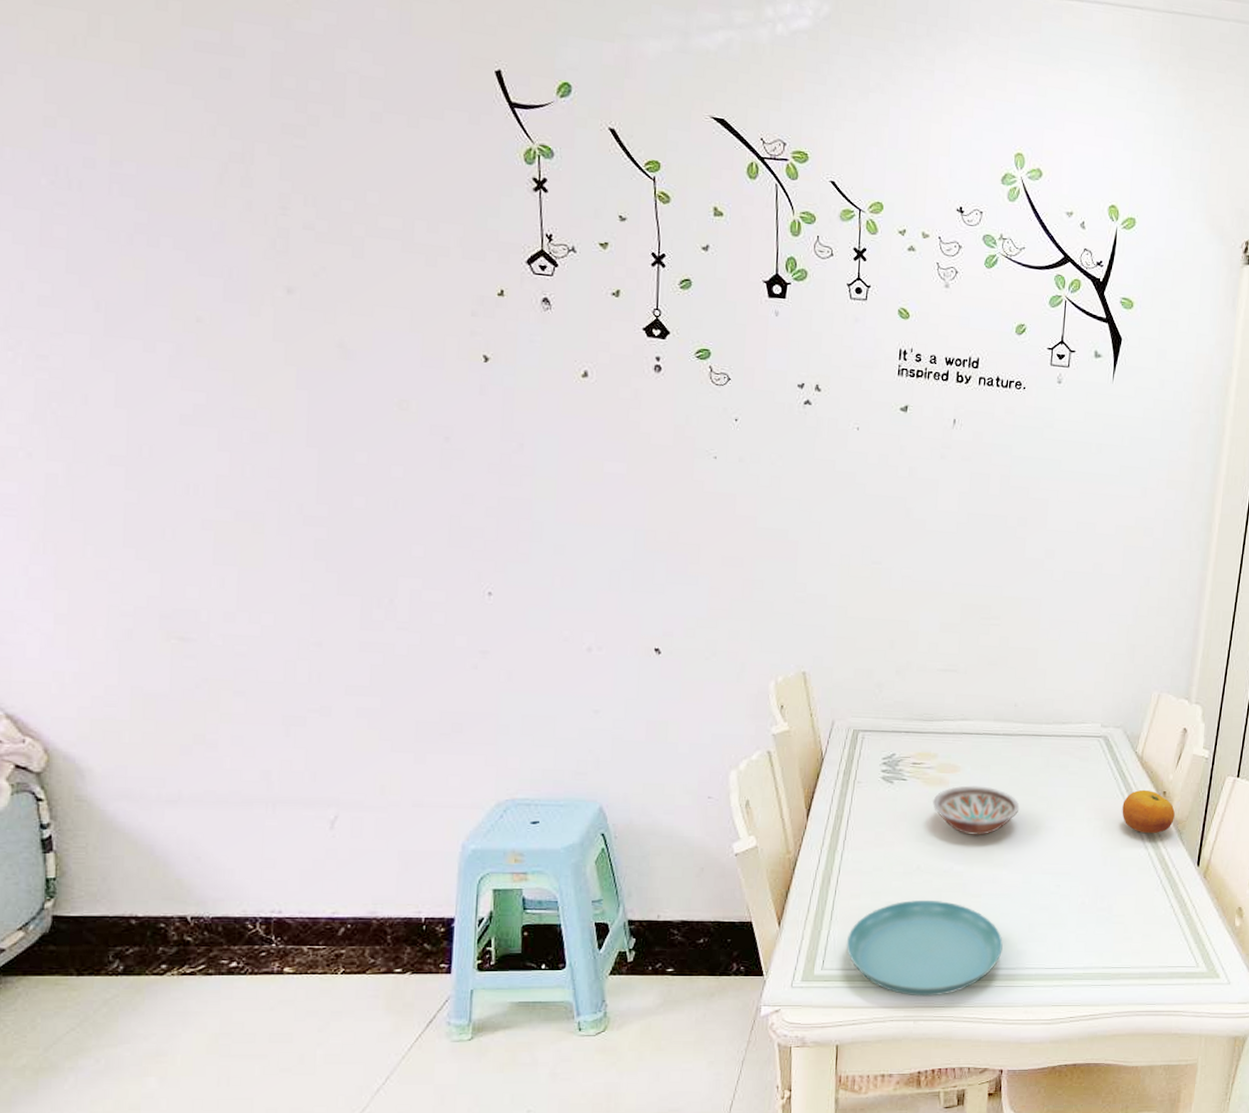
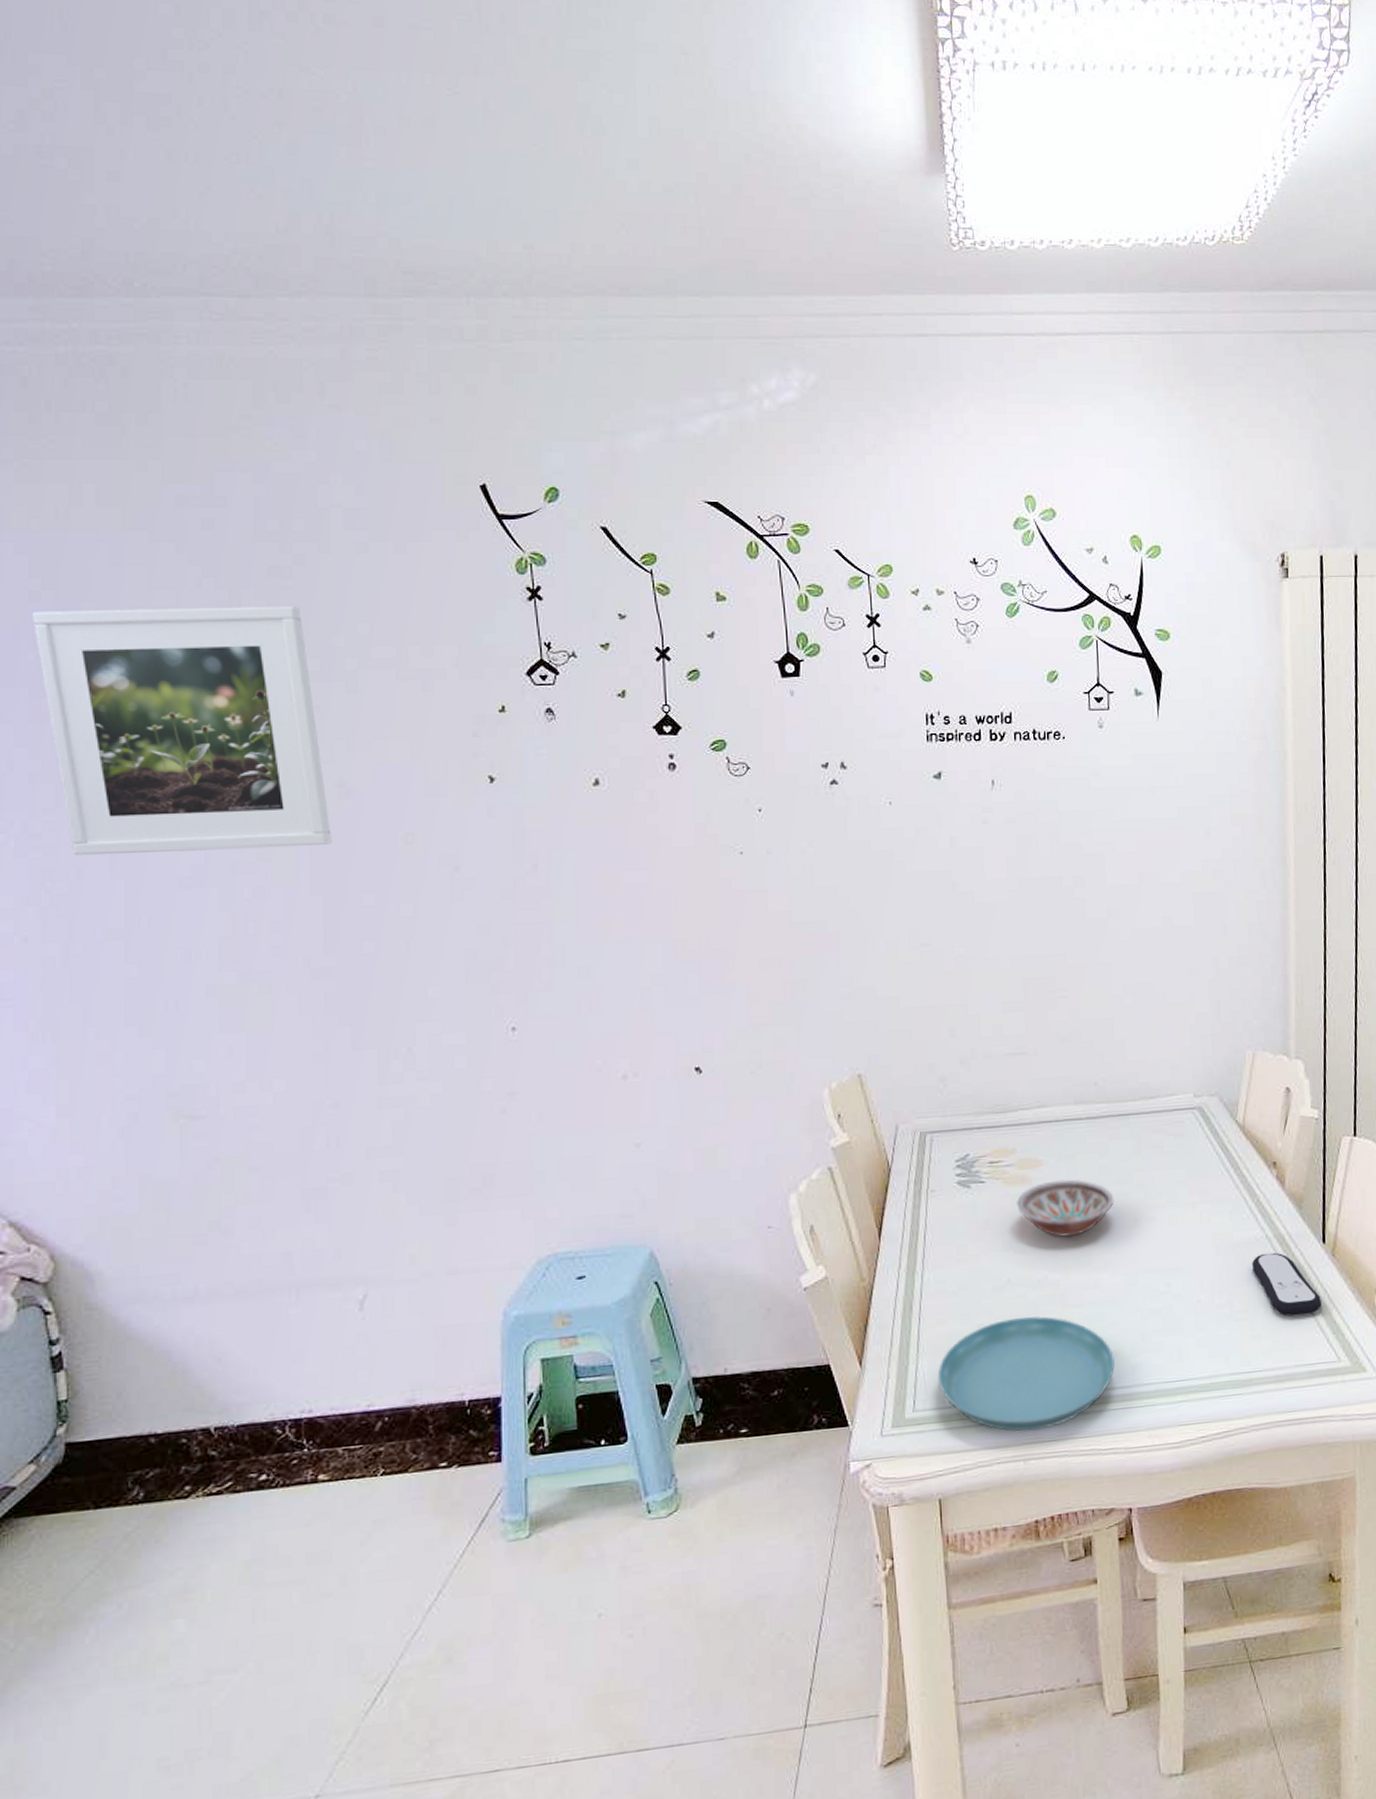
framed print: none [46,137,330,401] -> present [31,606,332,856]
fruit: present [1122,789,1175,834] -> none [1229,1162,1290,1213]
remote control: none [1132,869,1190,925] -> present [1251,1252,1323,1316]

